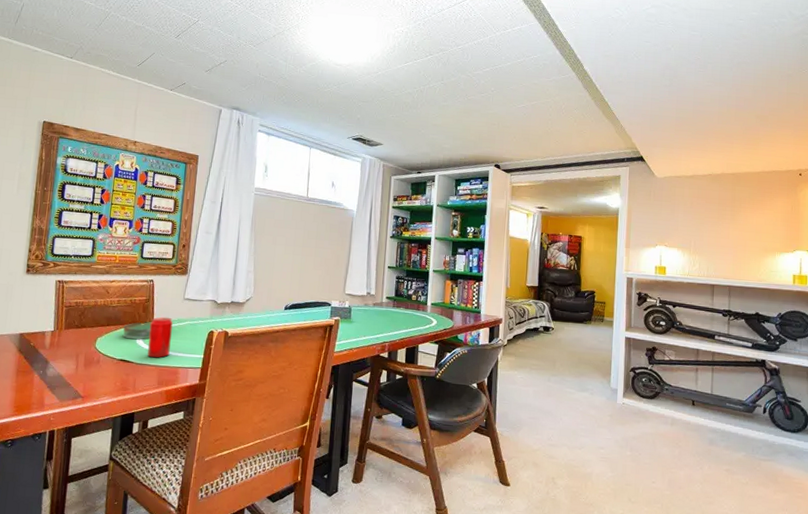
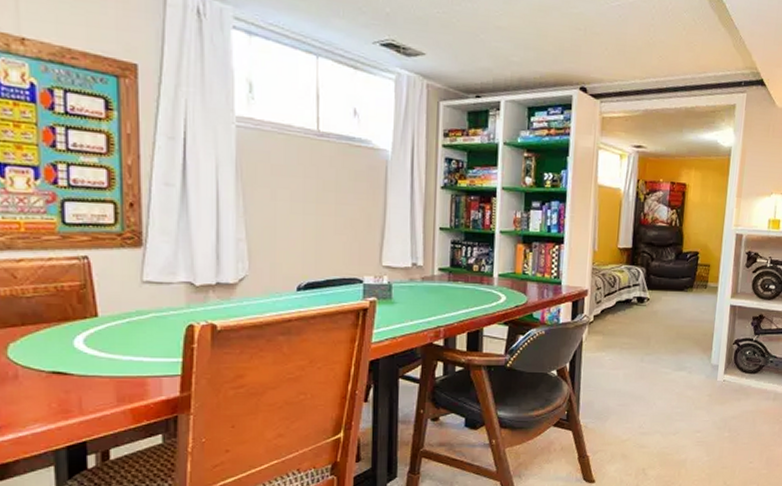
ashtray: present [122,322,151,340] -> none [49,317,96,343]
beer can: present [147,317,173,358] -> none [92,308,130,366]

